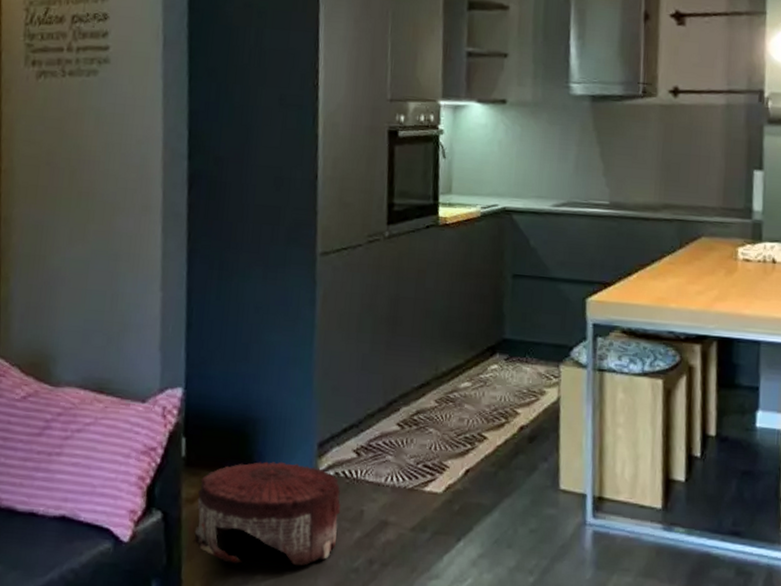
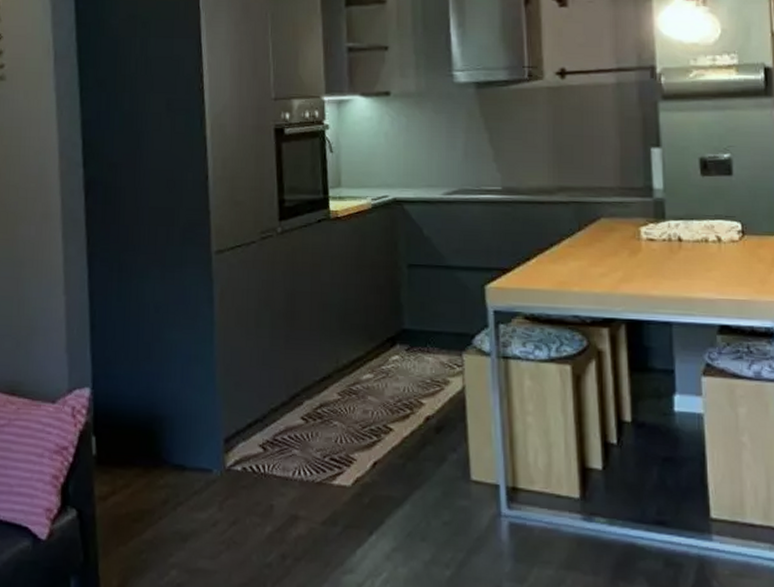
pouf: present [192,461,341,566] -> none [107,458,251,562]

